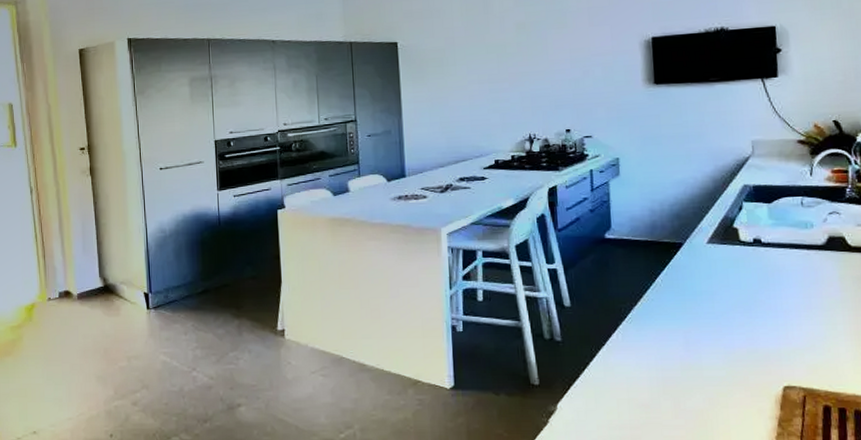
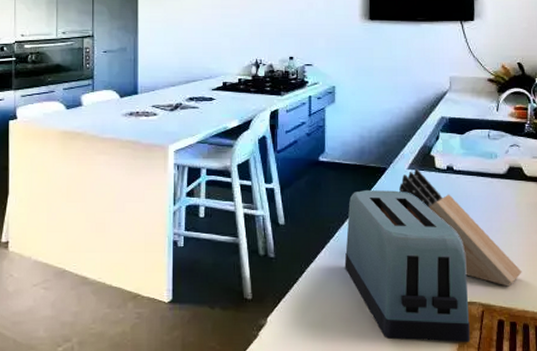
toaster: none [640,267,791,431] -> present [344,190,470,343]
knife block: none [698,242,850,369] -> present [399,168,522,287]

